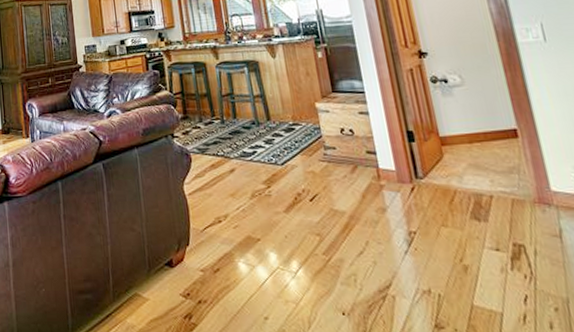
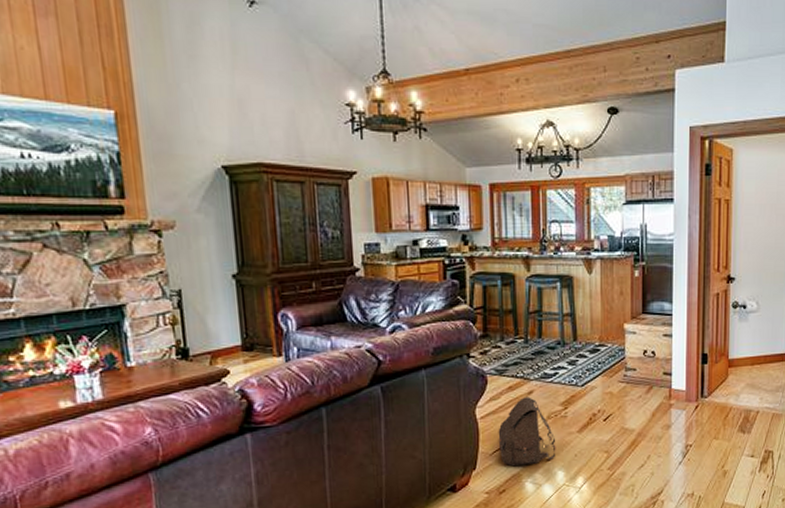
satchel: none [206,175,265,244] -> present [498,397,556,466]

